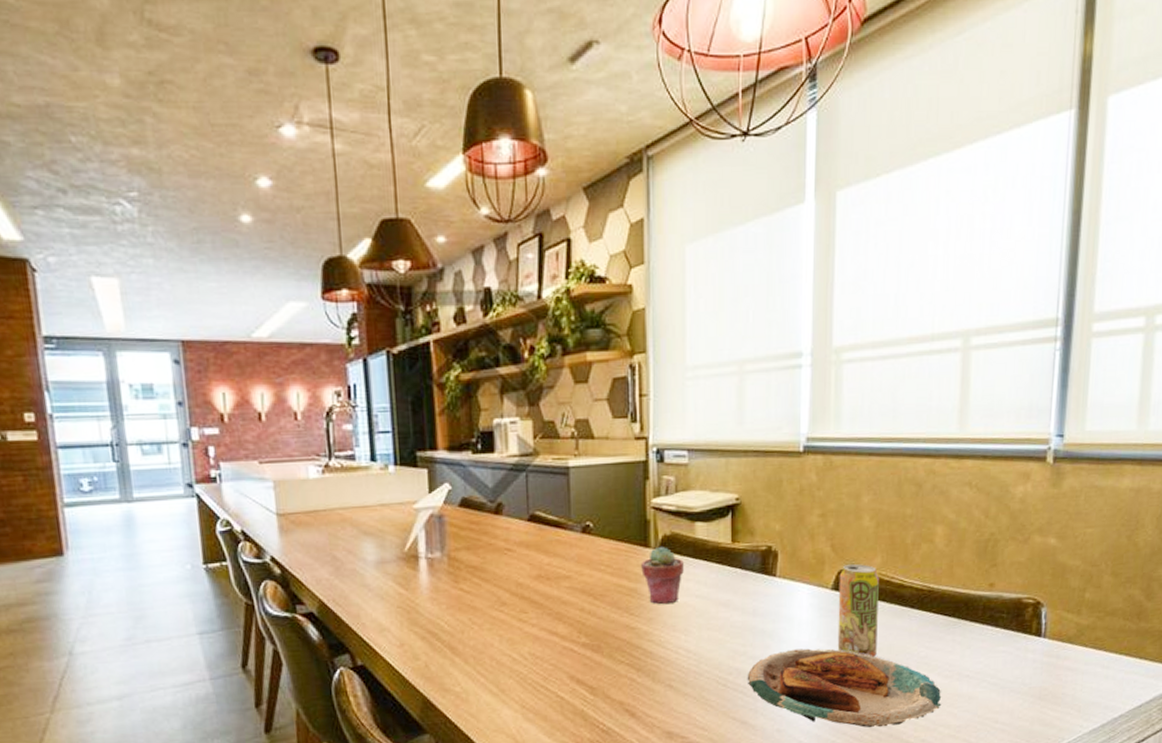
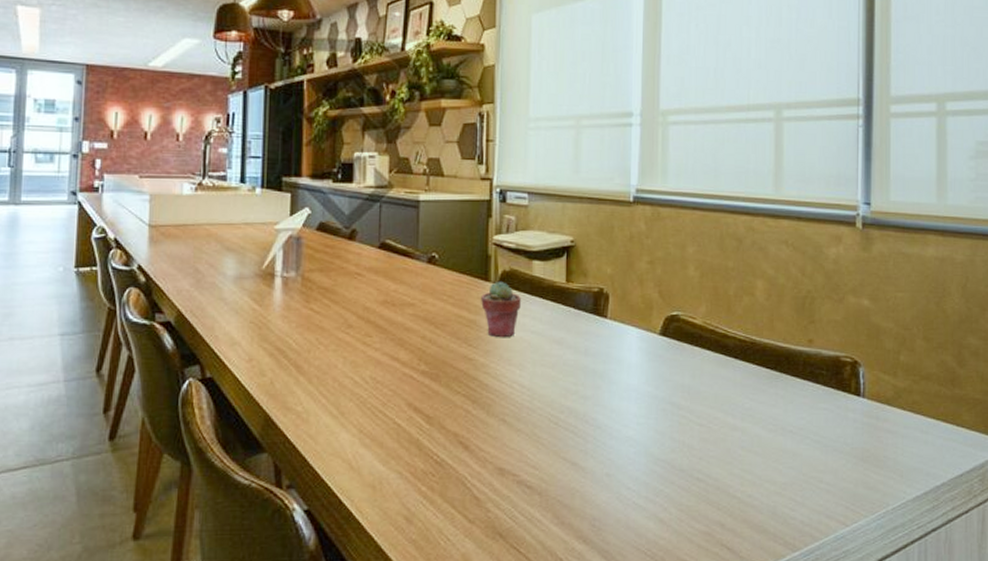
plate: present [747,648,942,728] -> none [578,392,767,479]
beverage can: present [837,564,879,657] -> none [665,312,704,406]

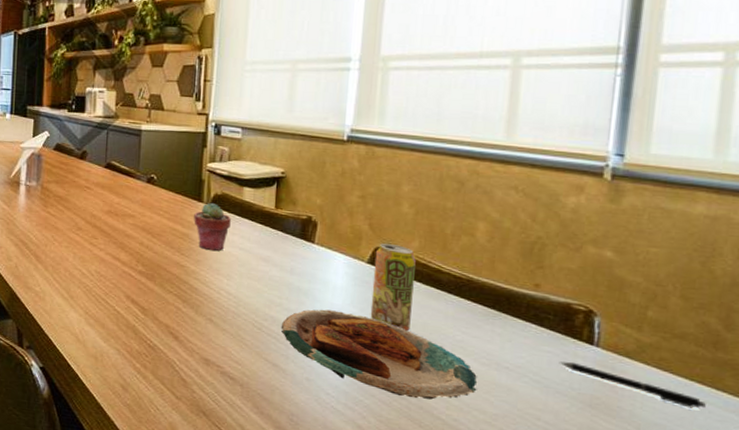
plate: none [578,392,767,479] -> present [280,309,478,400]
beverage can: none [665,312,704,406] -> present [370,243,416,331]
pen: none [834,417,950,448] -> present [558,361,706,409]

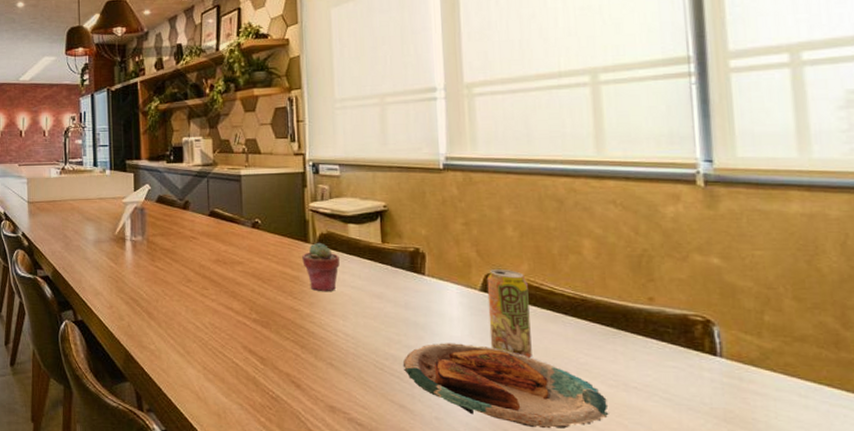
pen: present [558,361,706,409] -> none [686,376,840,414]

